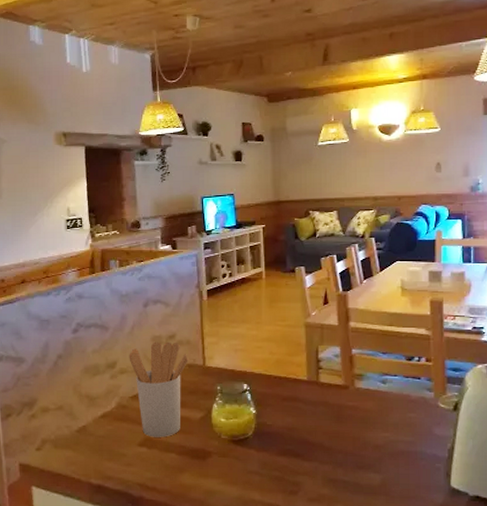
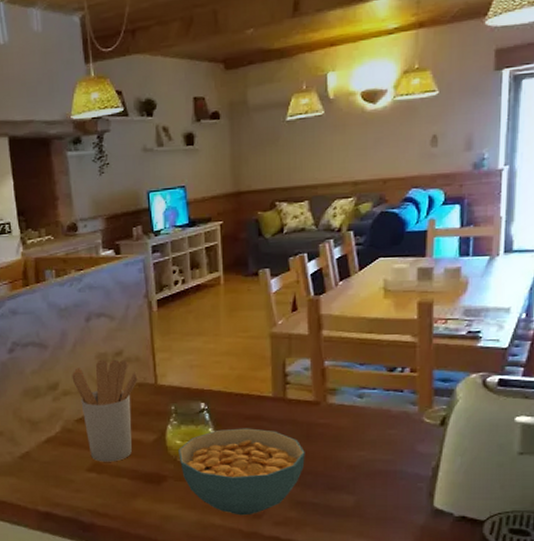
cereal bowl: none [223,408,336,492] -> present [178,428,305,516]

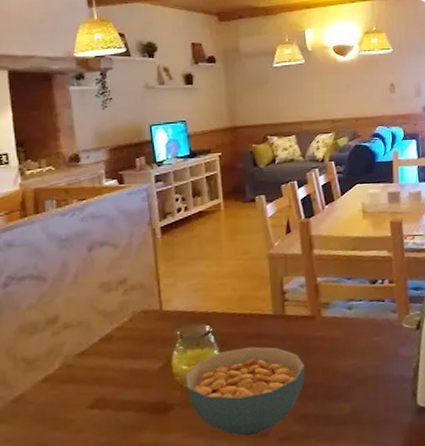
utensil holder: present [72,359,138,462] -> none [73,287,143,397]

